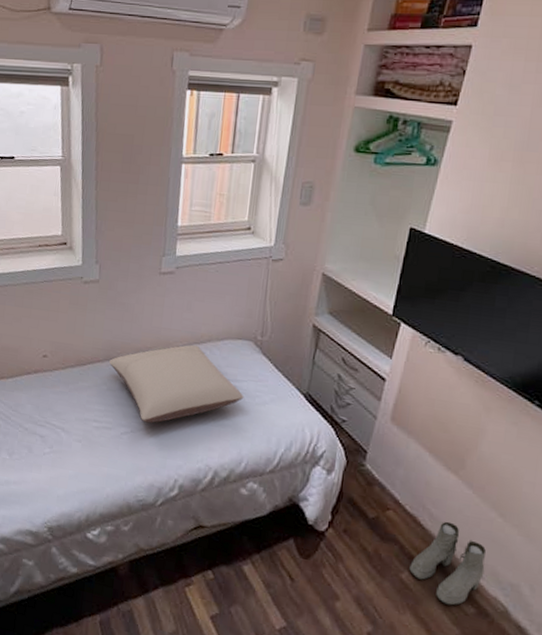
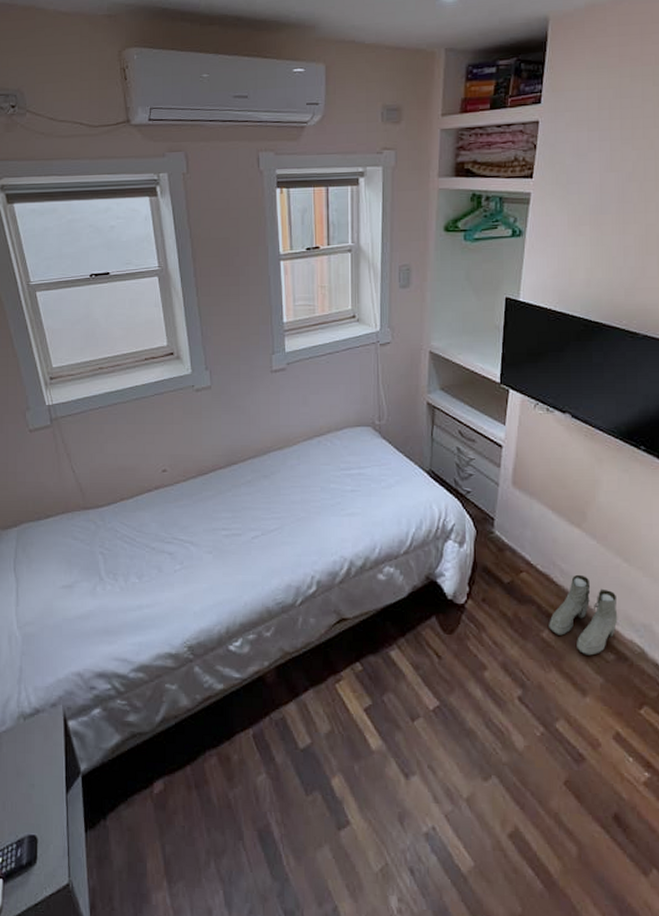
pillow: present [108,344,244,424] -> none [230,438,370,523]

